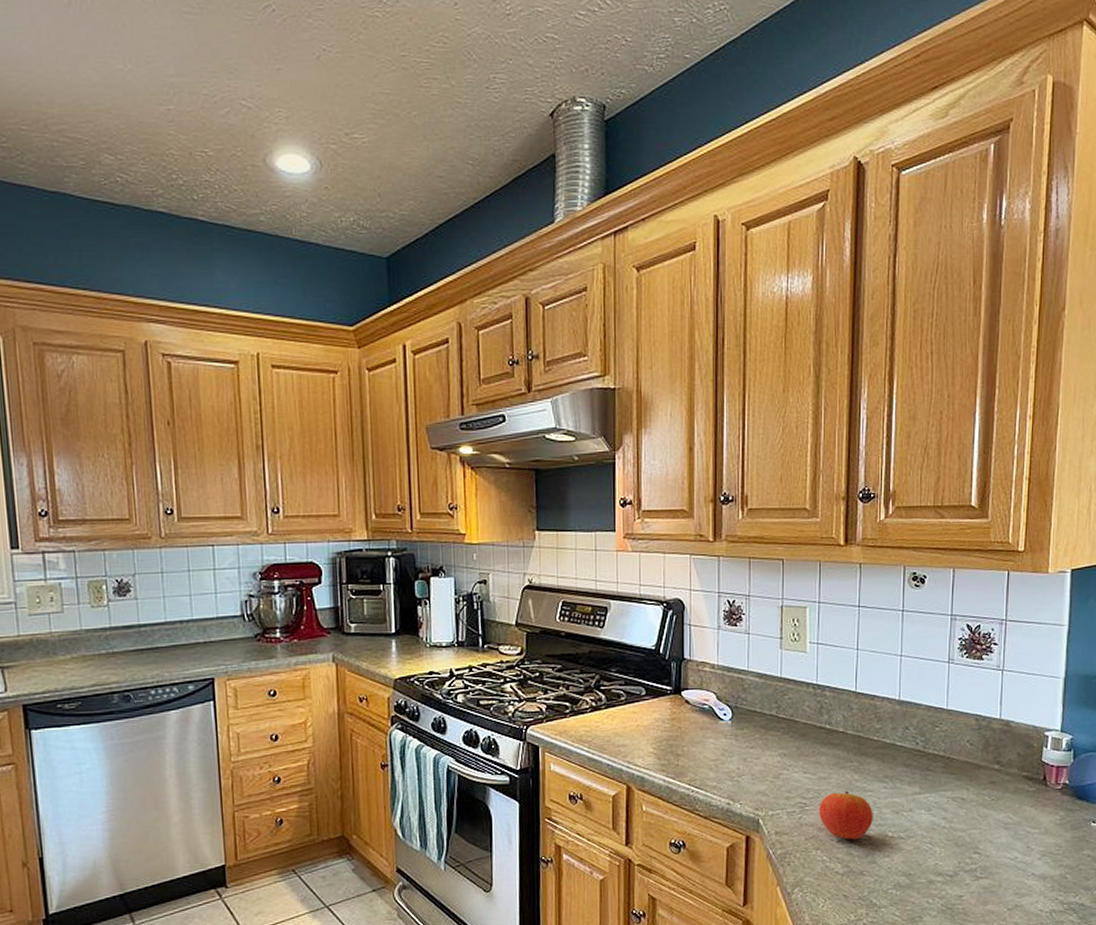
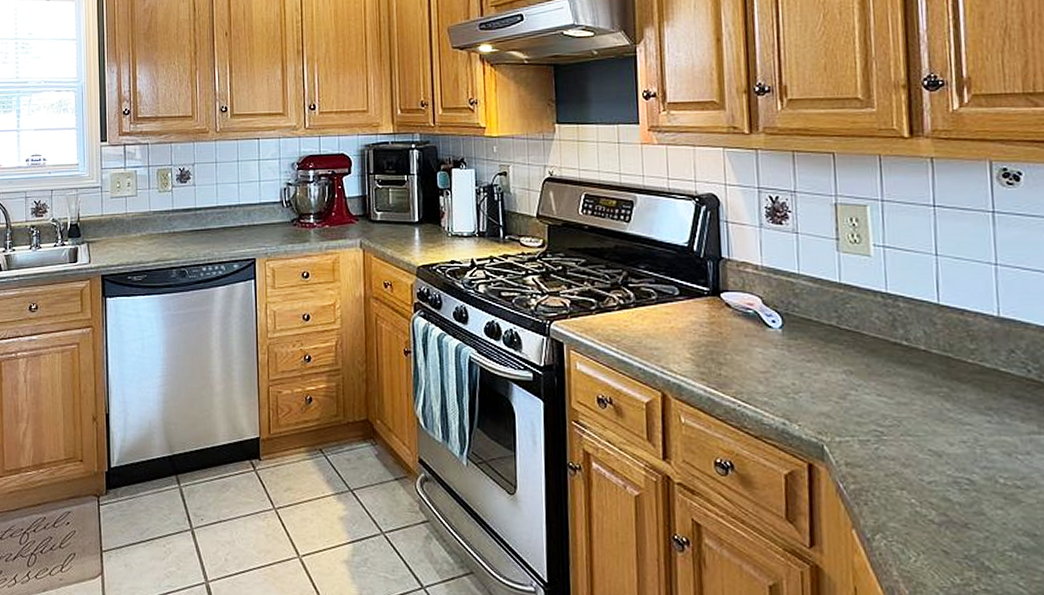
apple: present [819,790,873,840] -> none [901,421,976,483]

